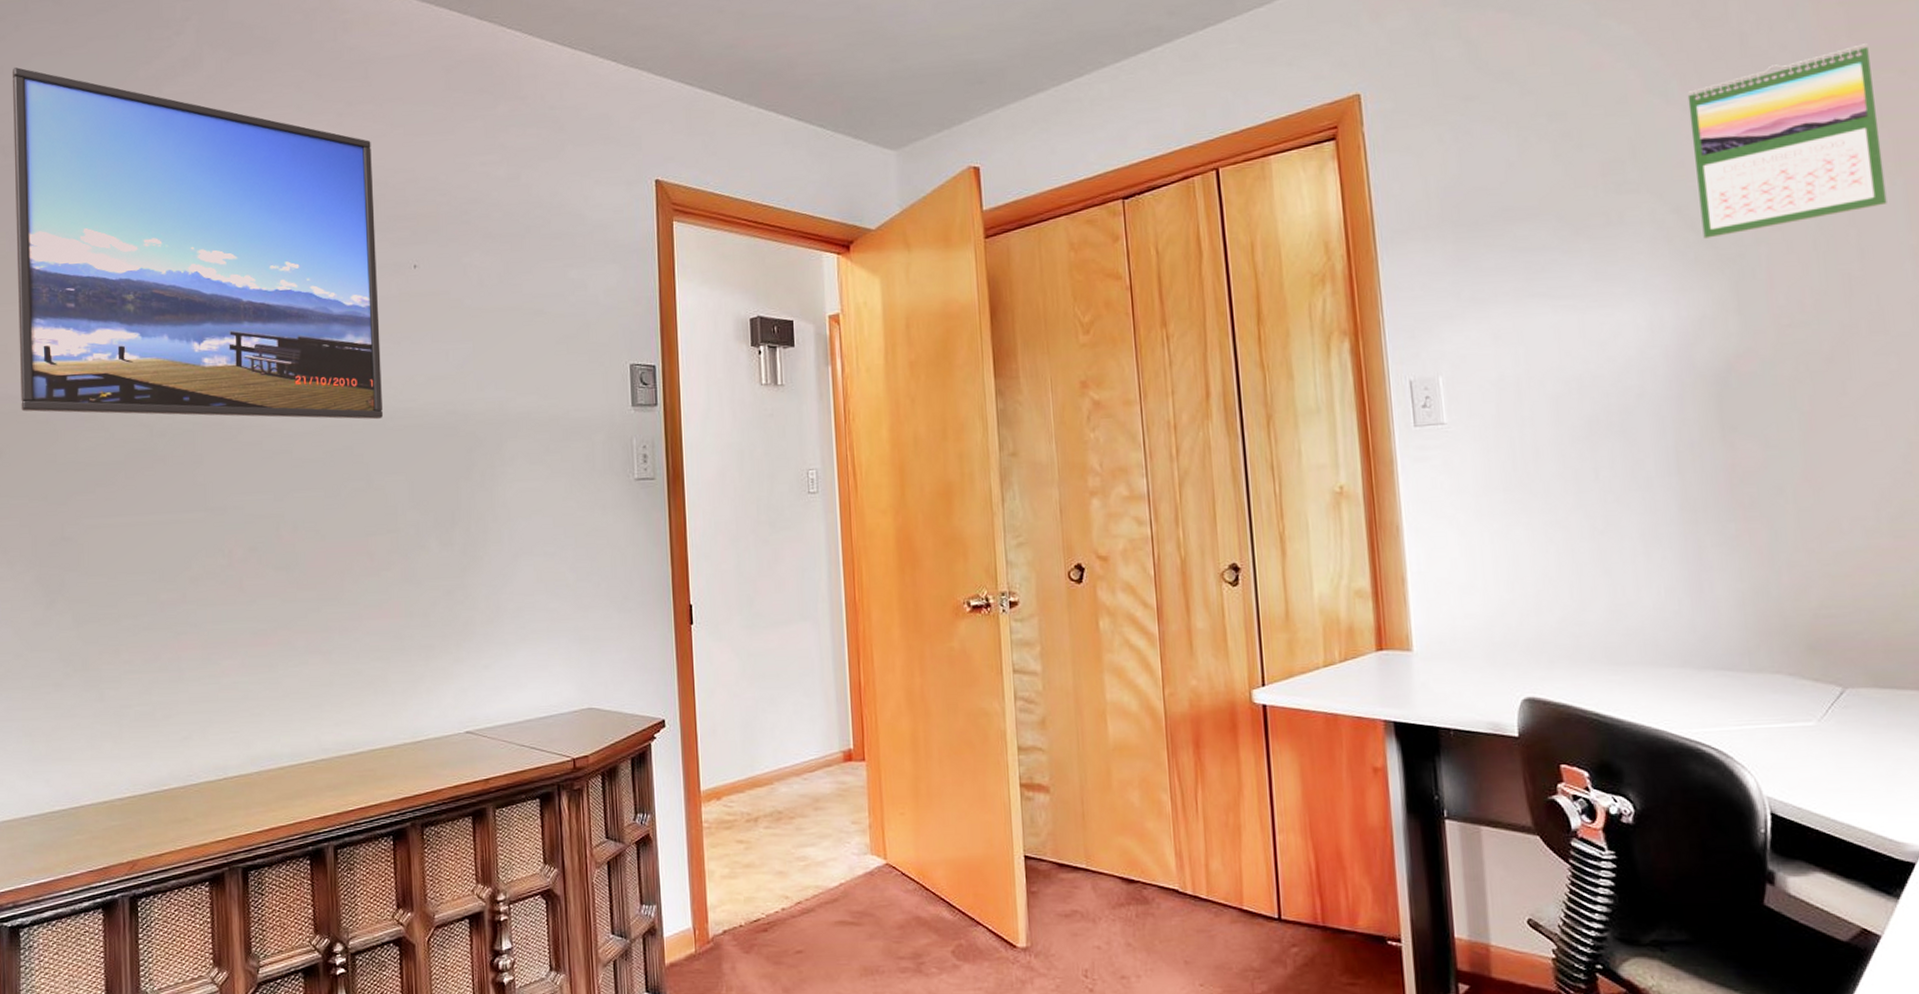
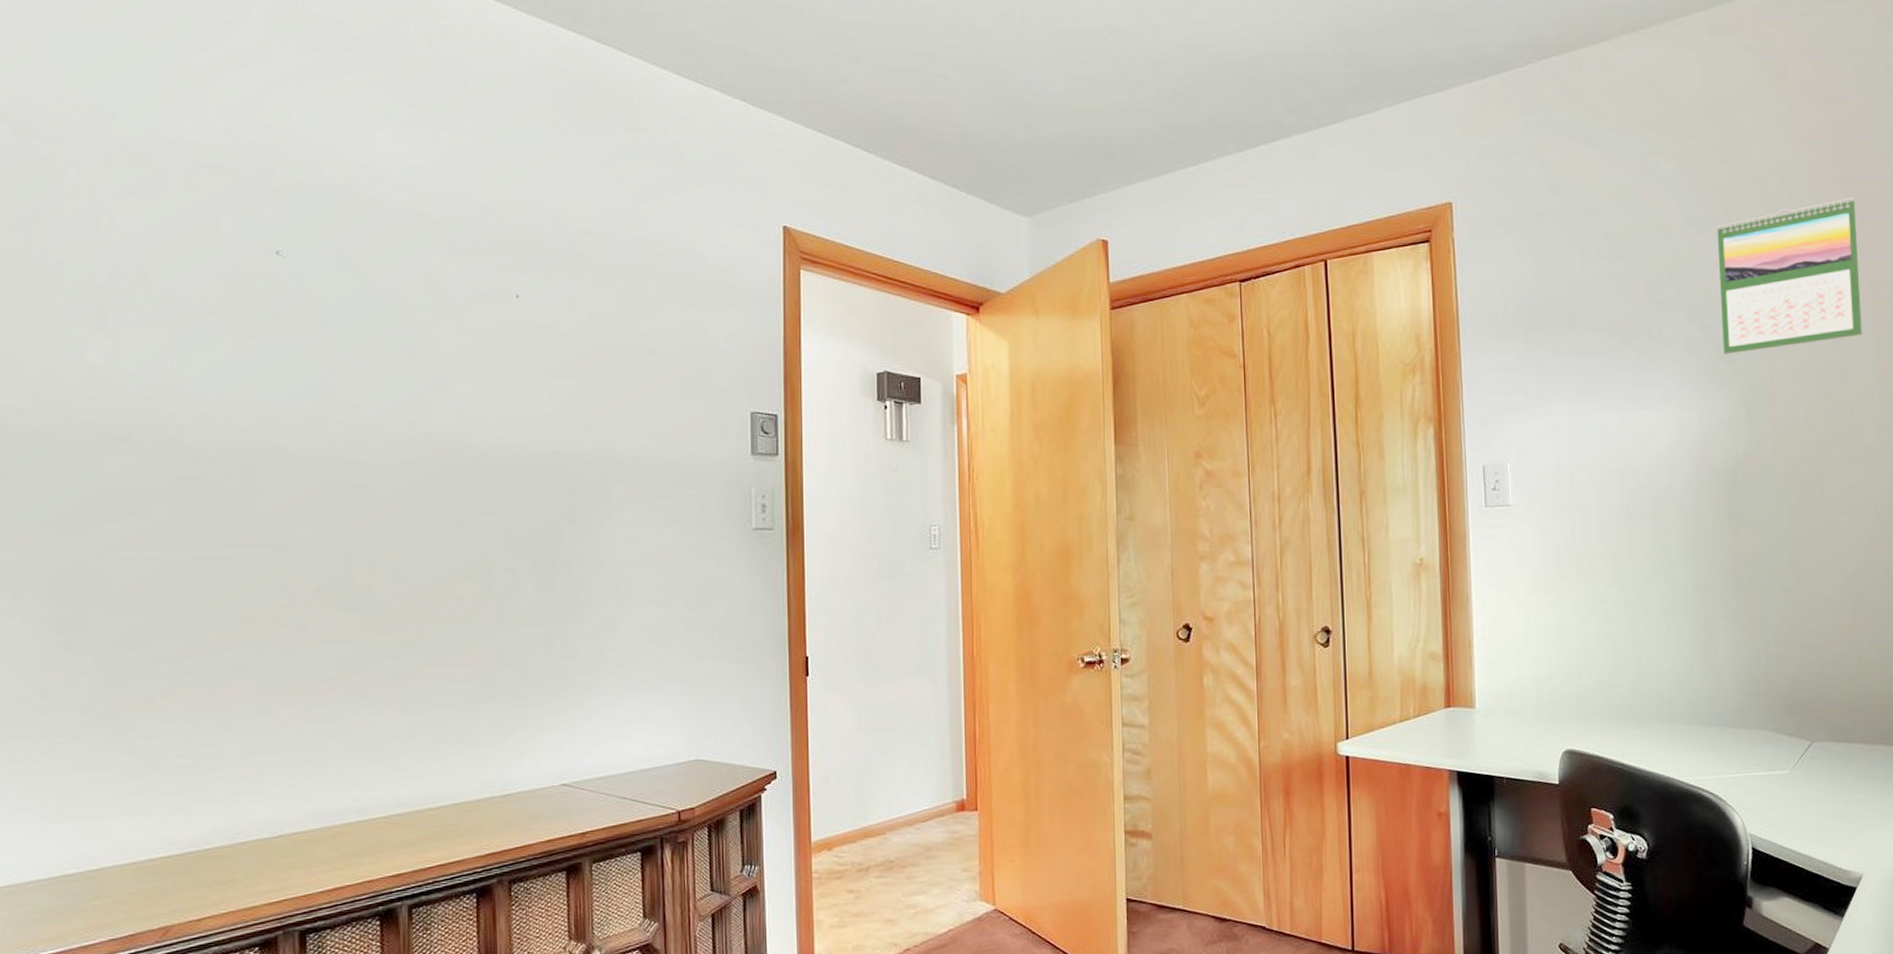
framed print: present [12,67,383,420] -> none [28,37,476,456]

